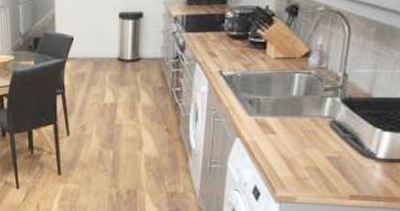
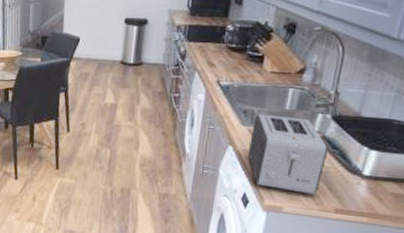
toaster: none [256,102,340,182] -> present [247,114,328,194]

